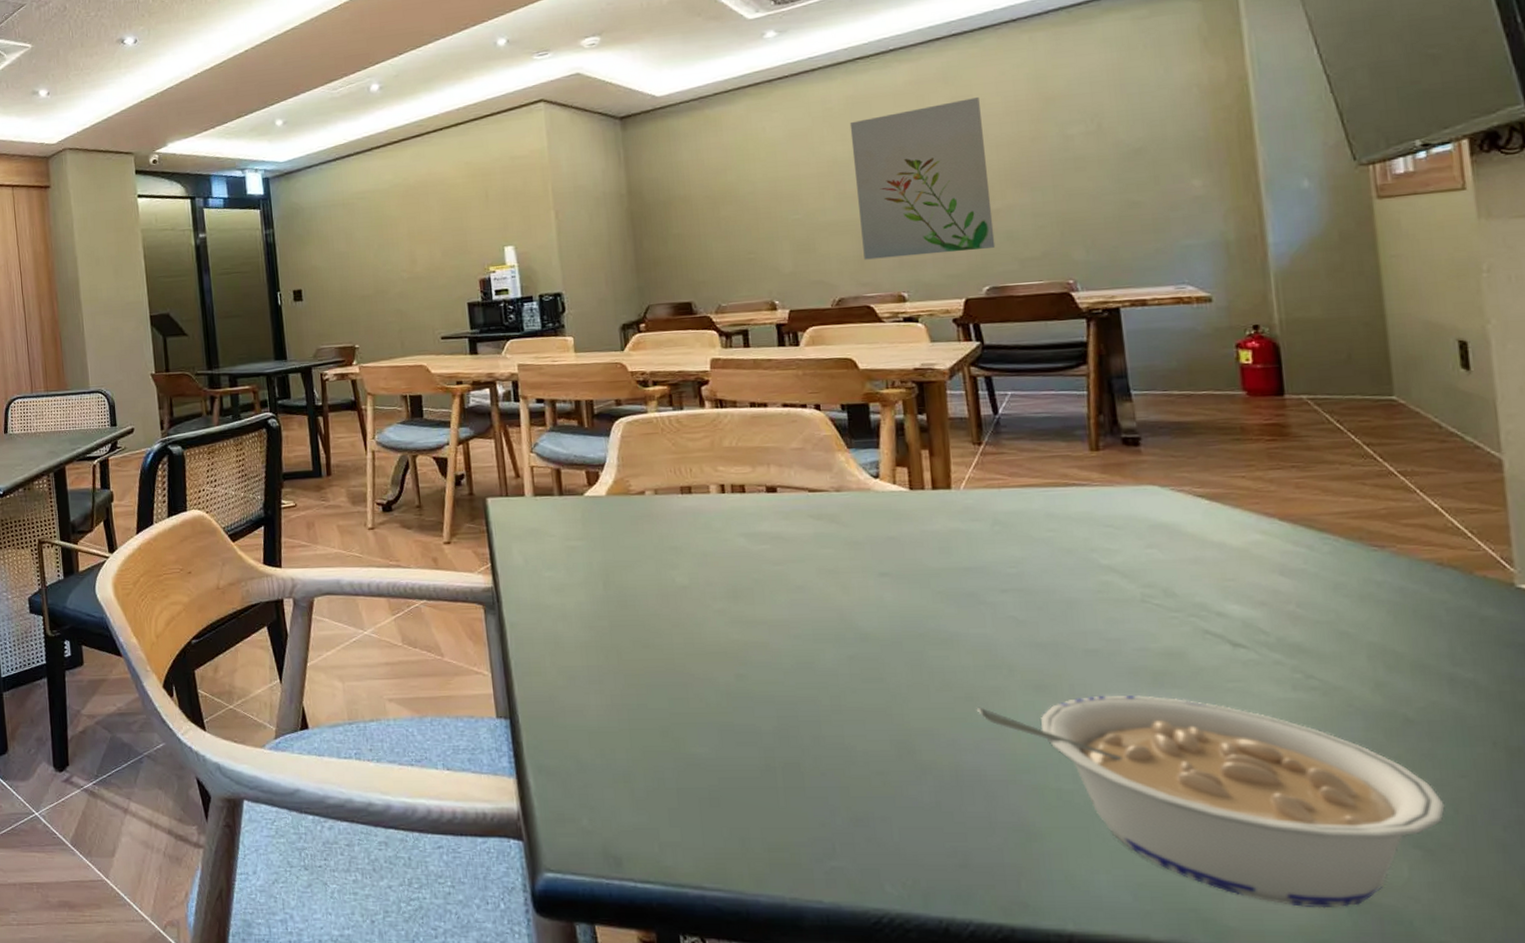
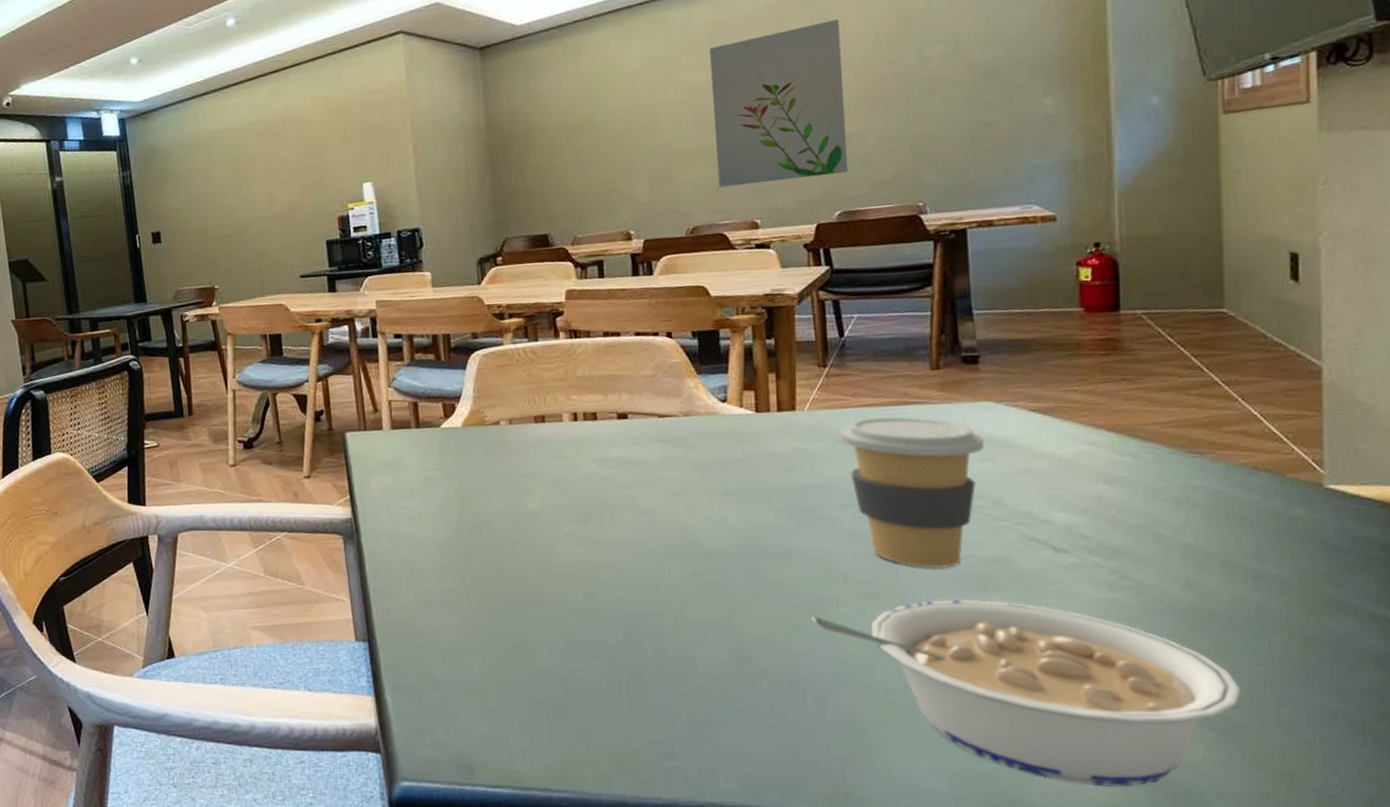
coffee cup: none [998,497,1151,661] -> present [840,416,985,569]

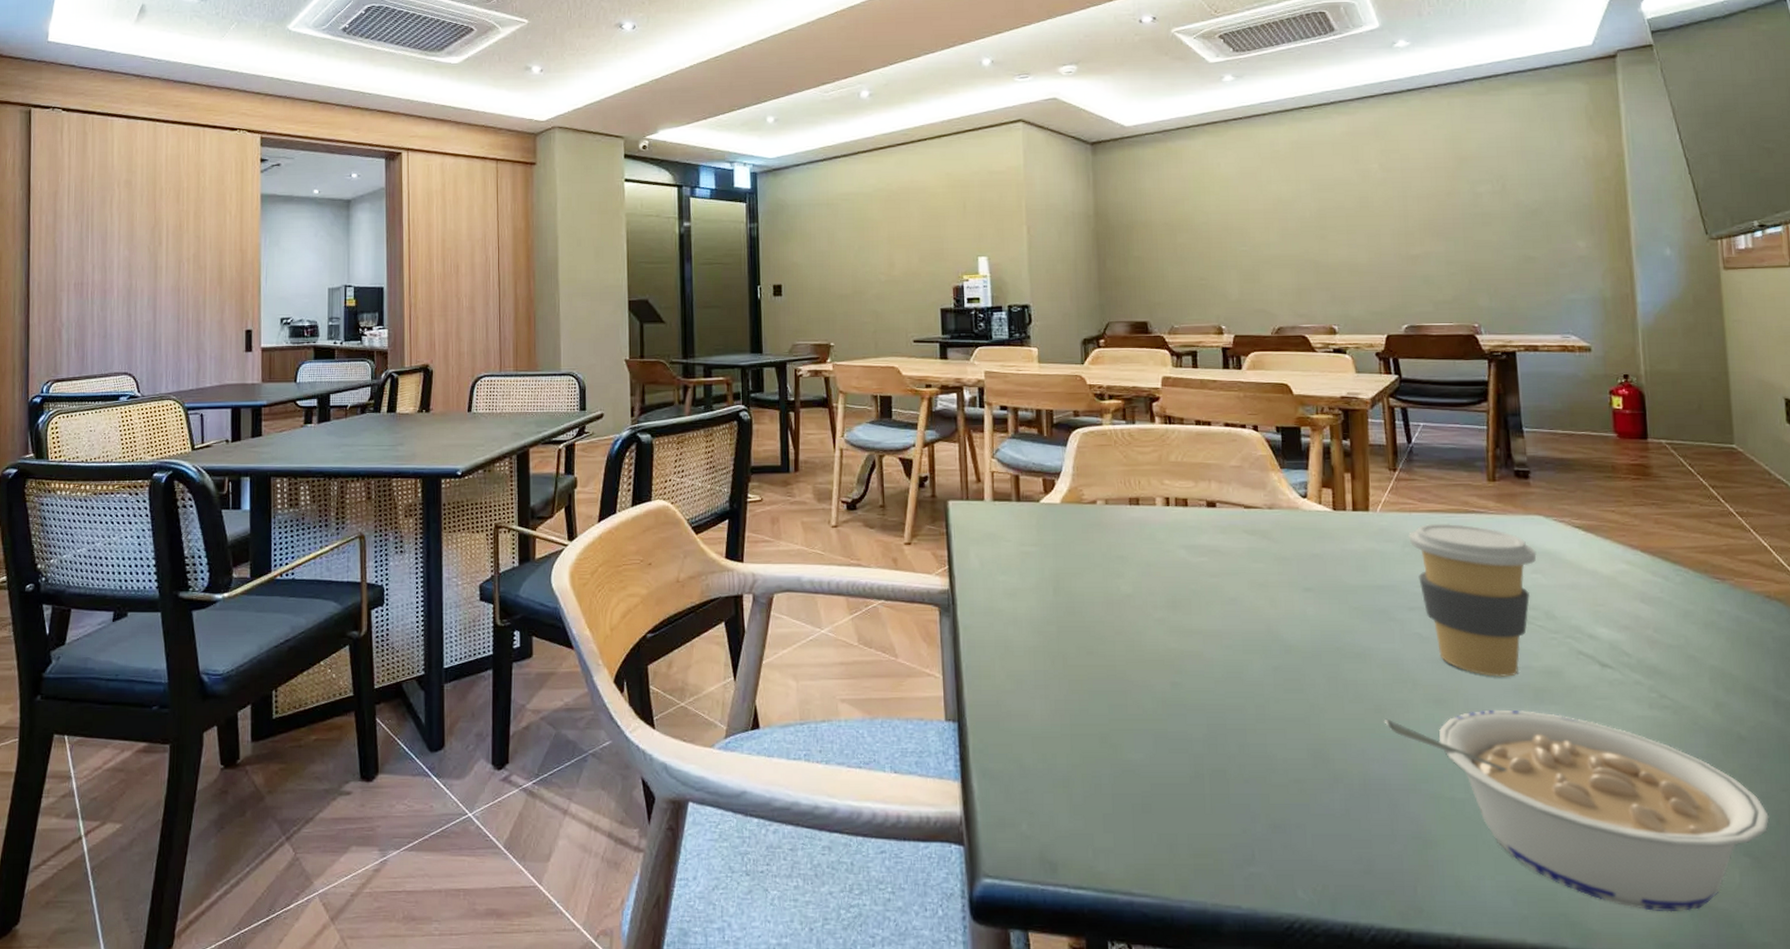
wall art: present [709,19,849,188] -> none [1293,152,1414,293]

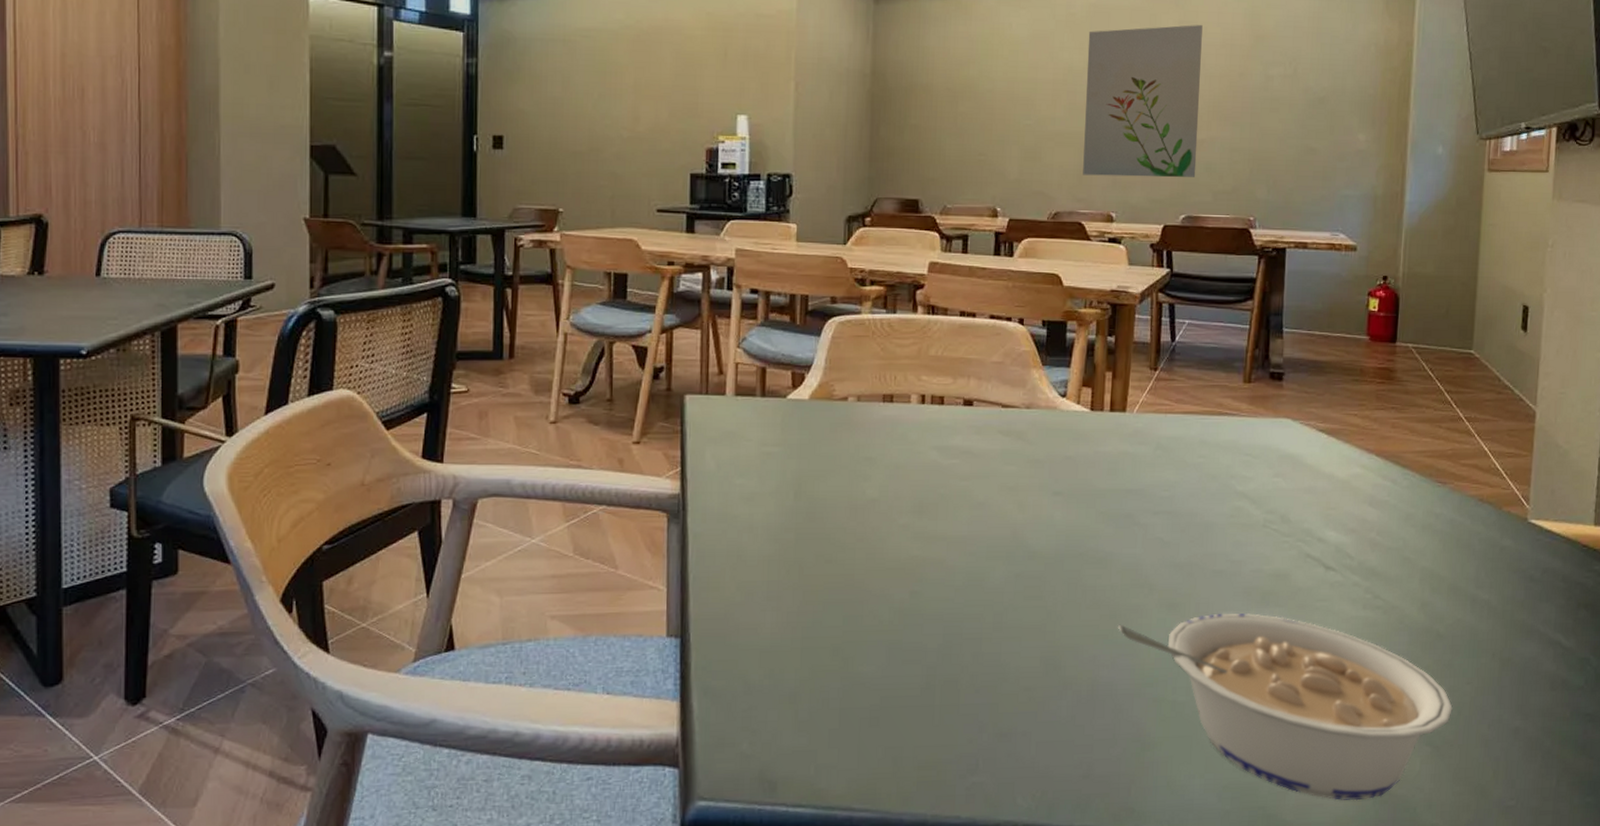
wall art: none [1293,152,1414,293] -> present [1083,25,1203,178]
coffee cup: present [1408,523,1537,677] -> none [1161,425,1280,581]

